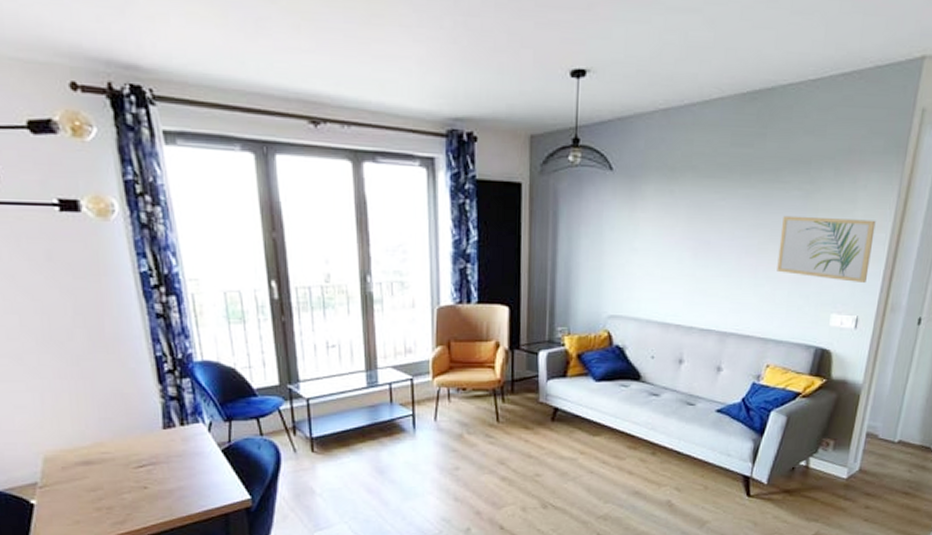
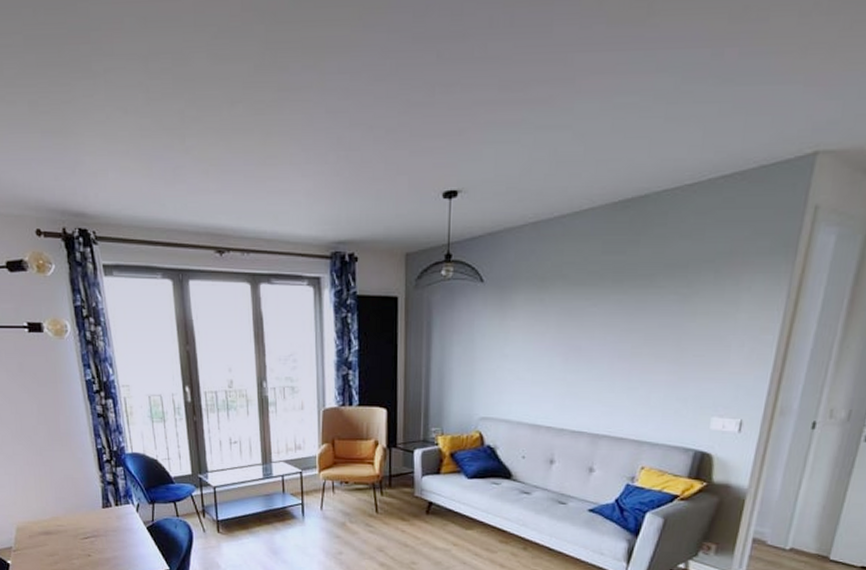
wall art: present [777,215,876,284] -> none [652,320,762,387]

